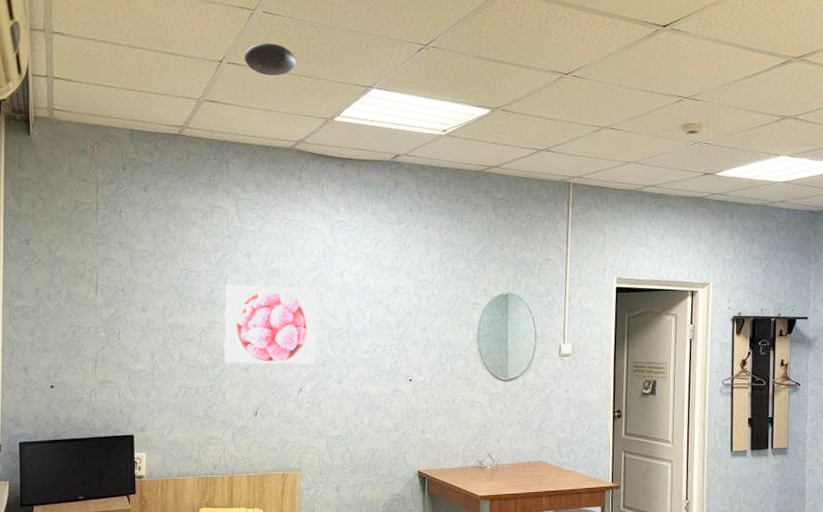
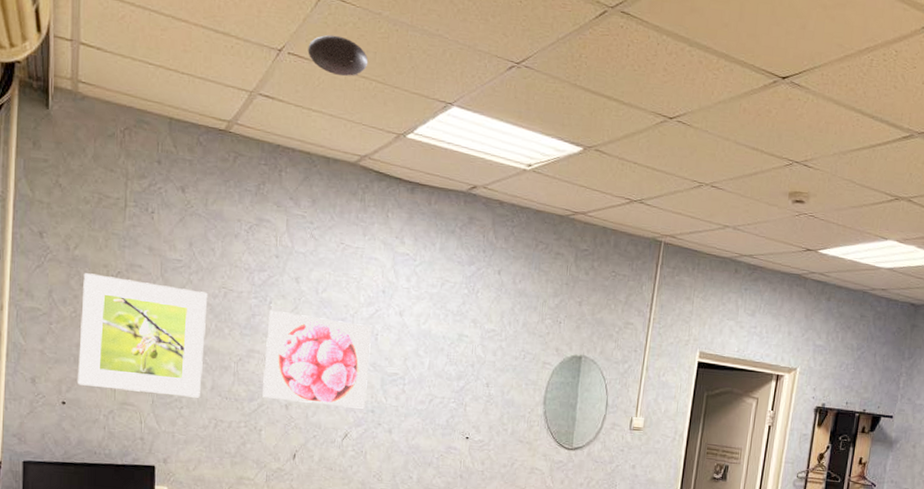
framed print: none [63,270,172,370] -> present [78,273,208,398]

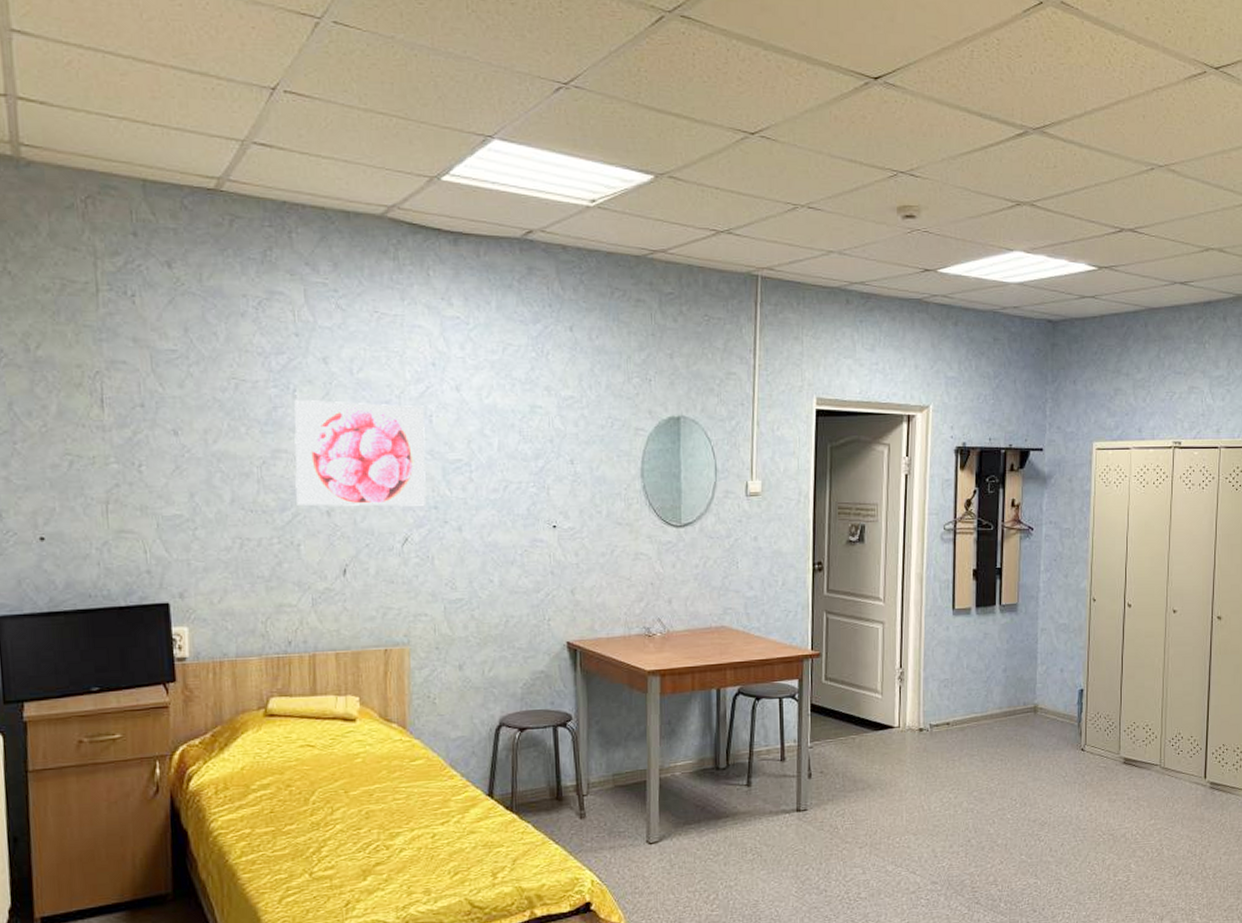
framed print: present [78,273,208,398] -> none [51,377,218,515]
ceiling light: present [308,34,369,77] -> none [308,66,385,114]

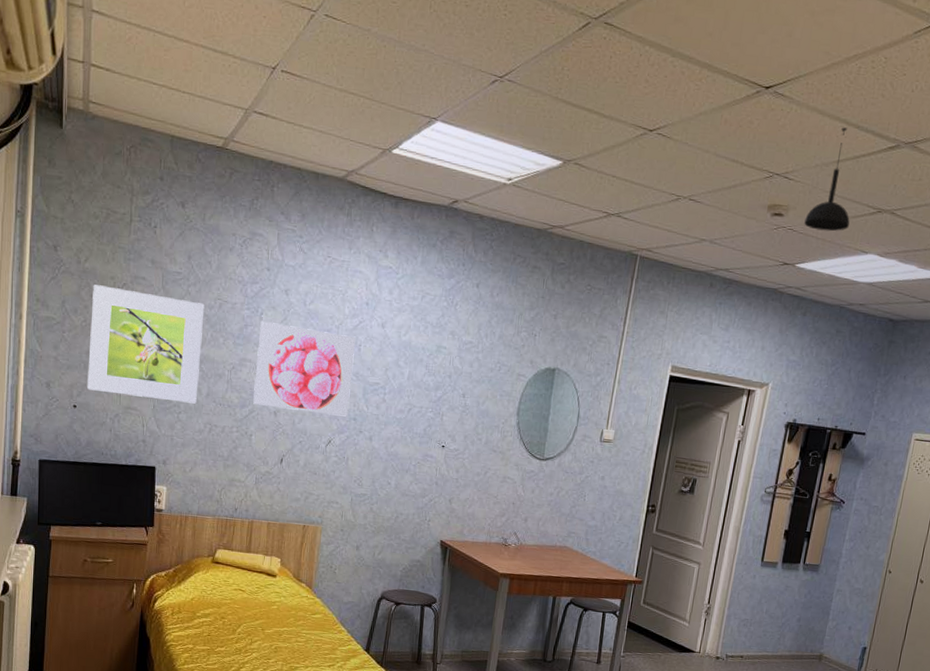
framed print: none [51,377,218,515] -> present [87,284,205,404]
pendant light: none [940,116,988,230] -> present [804,127,850,232]

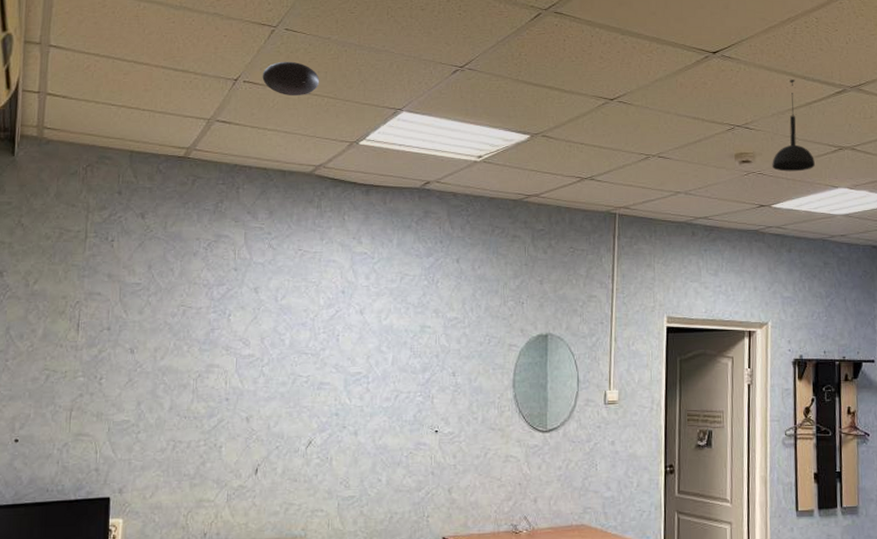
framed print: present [87,284,205,404] -> none [32,306,167,421]
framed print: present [253,320,355,417] -> none [222,322,333,413]
ceiling light: none [300,52,357,93] -> present [262,61,320,97]

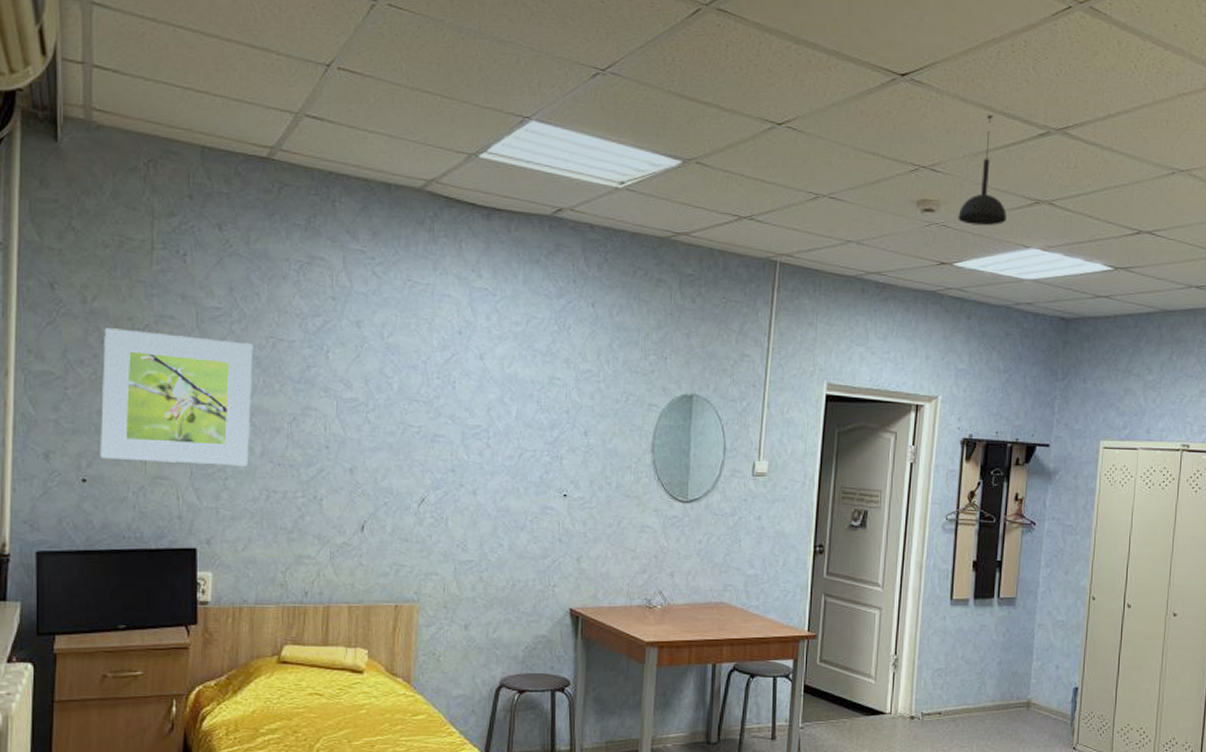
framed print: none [32,306,167,421] -> present [100,328,254,466]
ceiling light: present [262,61,320,97] -> none [360,46,431,92]

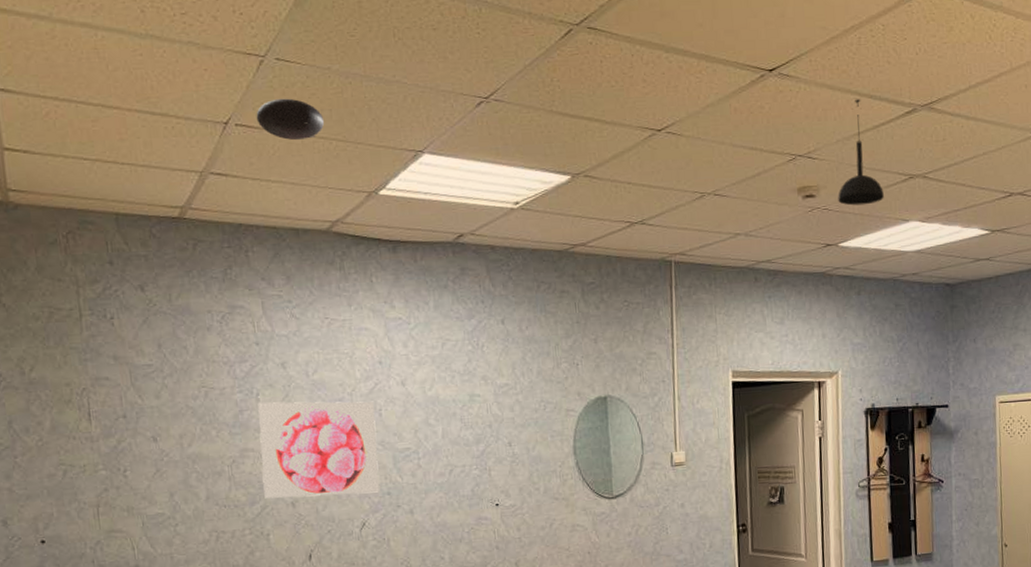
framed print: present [100,328,254,466] -> none [45,394,195,519]
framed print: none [322,360,448,468] -> present [258,401,380,499]
ceiling light: none [360,46,431,92] -> present [256,98,325,141]

